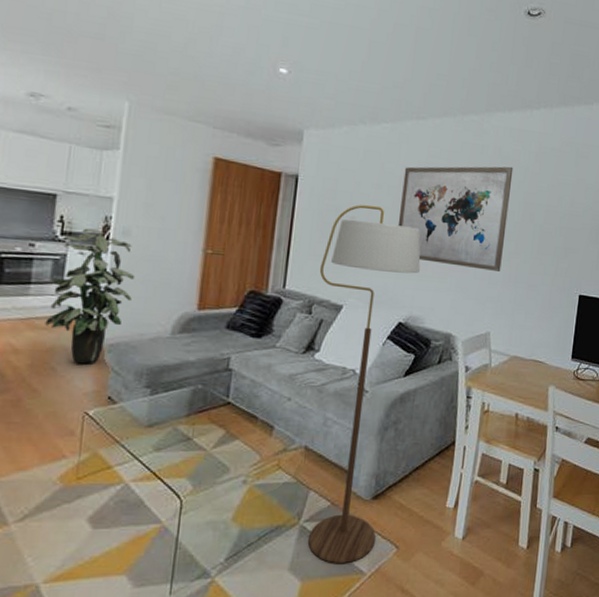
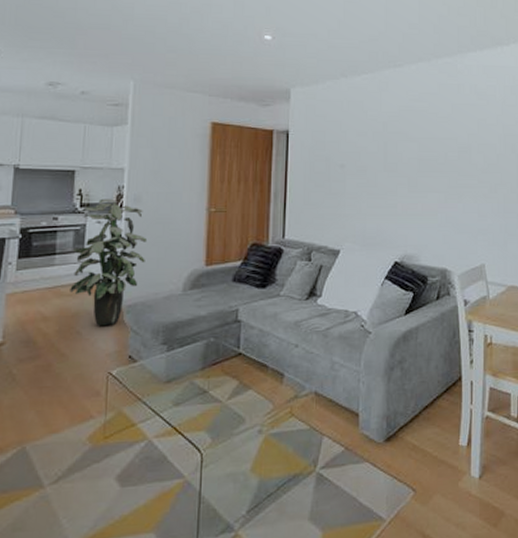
floor lamp: present [307,204,421,563] -> none [315,153,410,510]
wall art: present [397,166,514,271] -> none [385,102,490,203]

